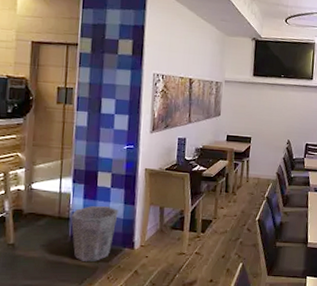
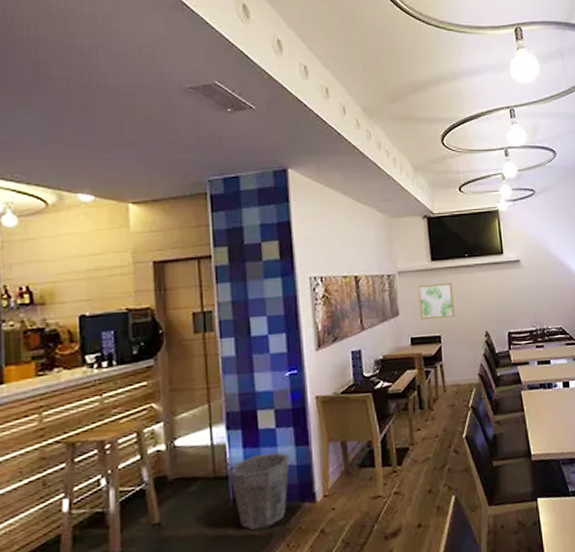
wall art: none [237,94,267,125] -> present [418,282,455,321]

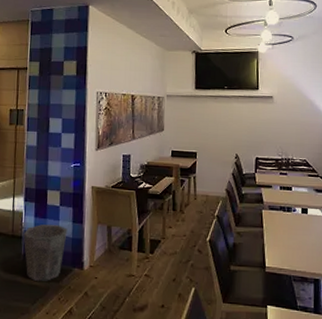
wall art: present [418,282,455,321] -> none [181,108,212,139]

